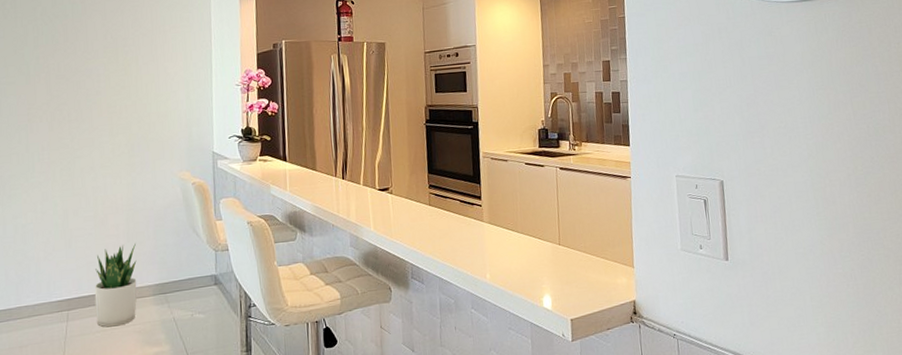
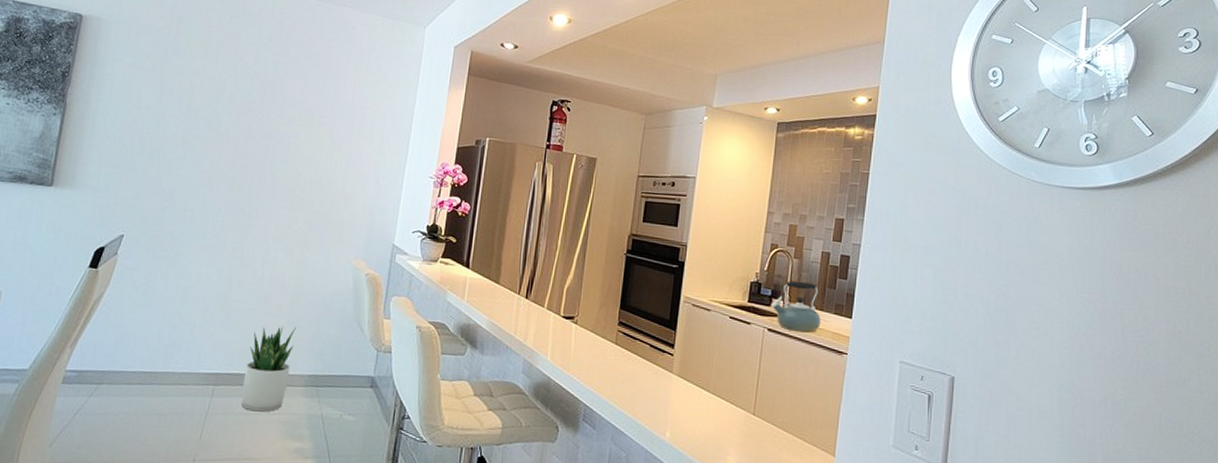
kettle: none [559,121,604,166] -> present [771,281,821,333]

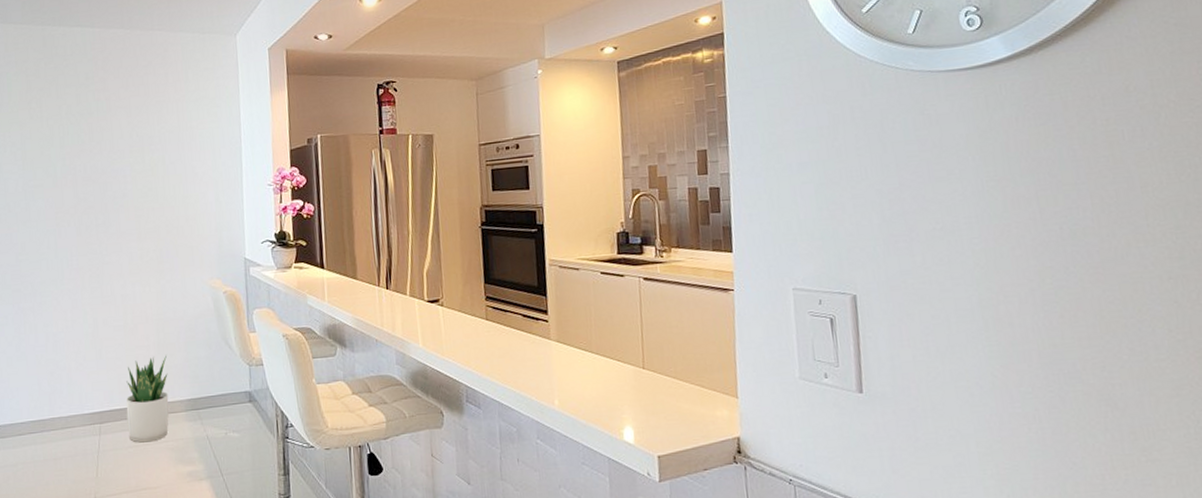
kettle: present [771,281,821,333] -> none [642,222,700,277]

